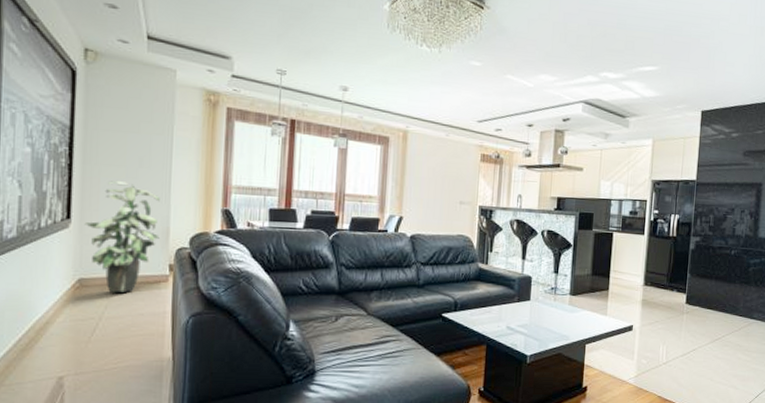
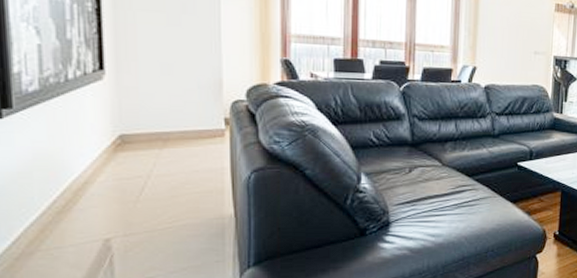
indoor plant: present [84,181,160,293] -> none [121,28,212,150]

